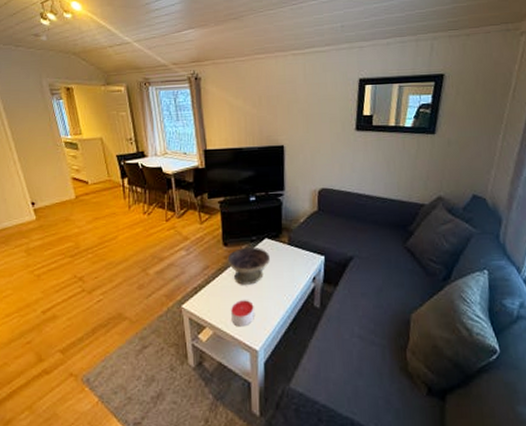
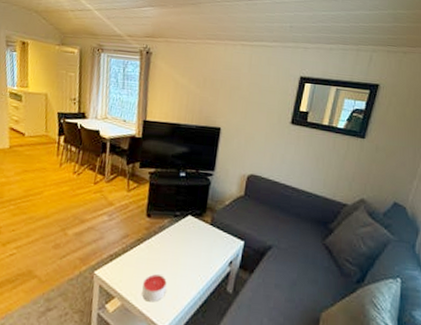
decorative bowl: present [227,246,270,285] -> none [147,221,191,260]

